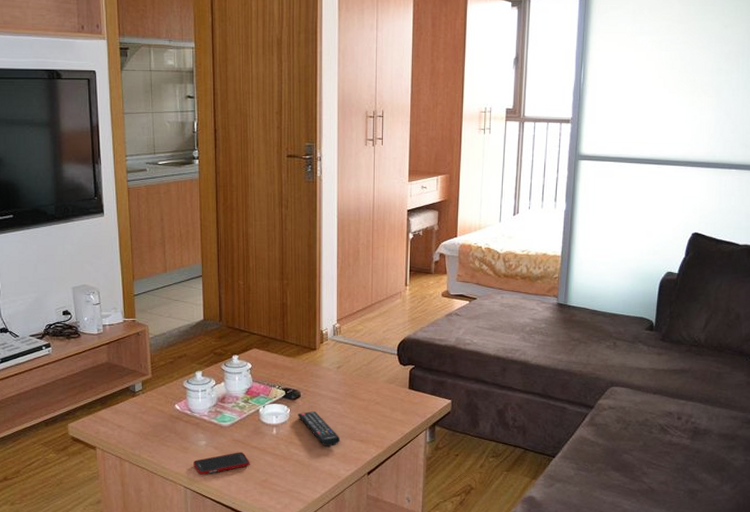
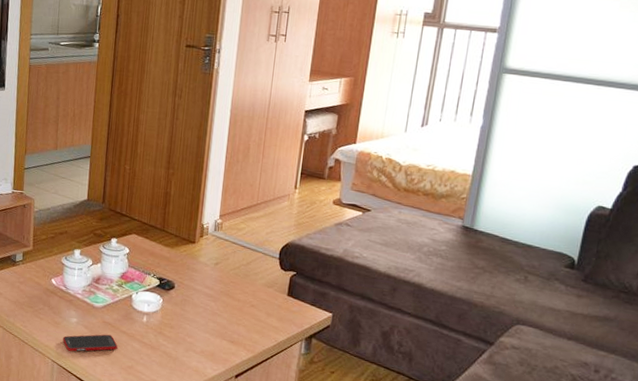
remote control: present [298,411,341,446] -> none [169,304,211,343]

